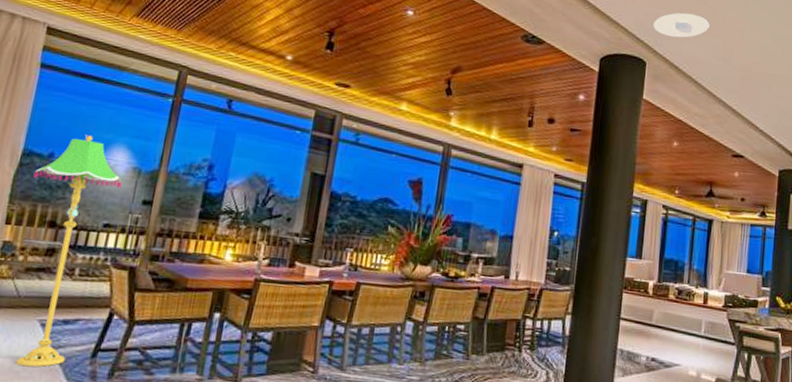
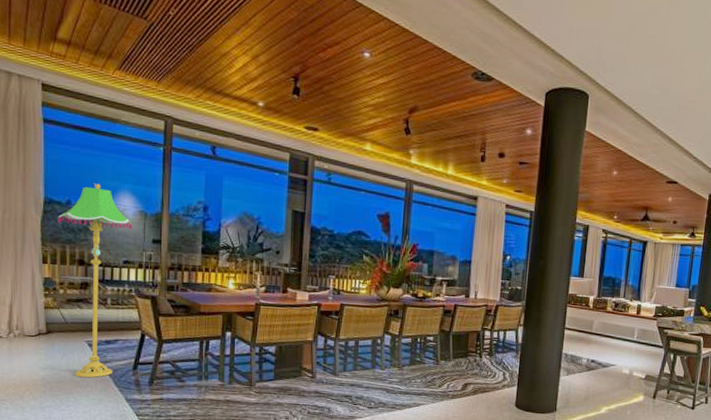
recessed light: present [653,13,710,38] -> none [596,43,650,69]

